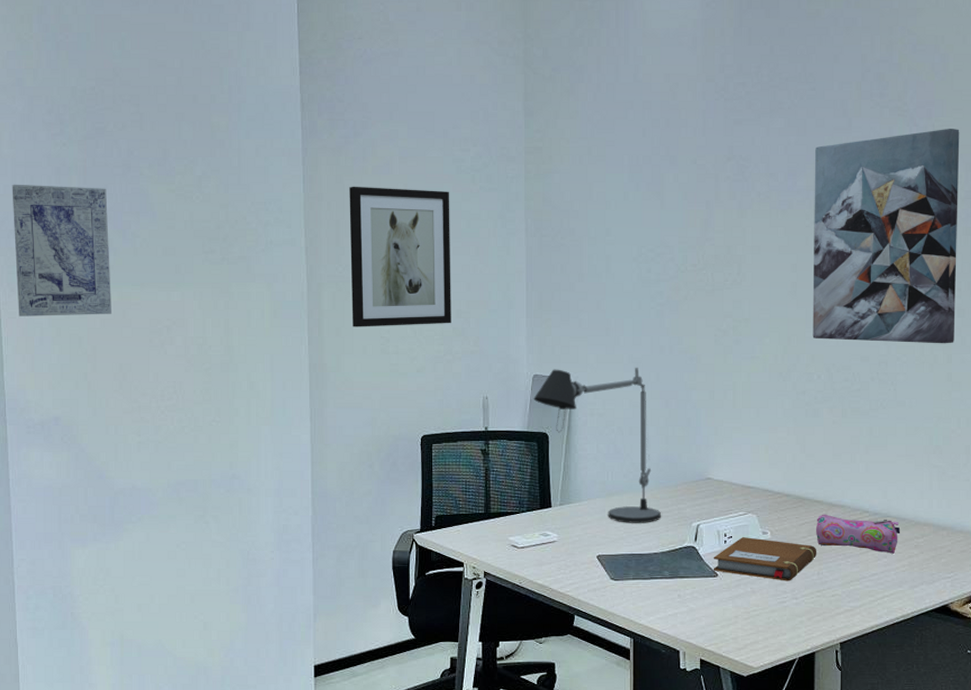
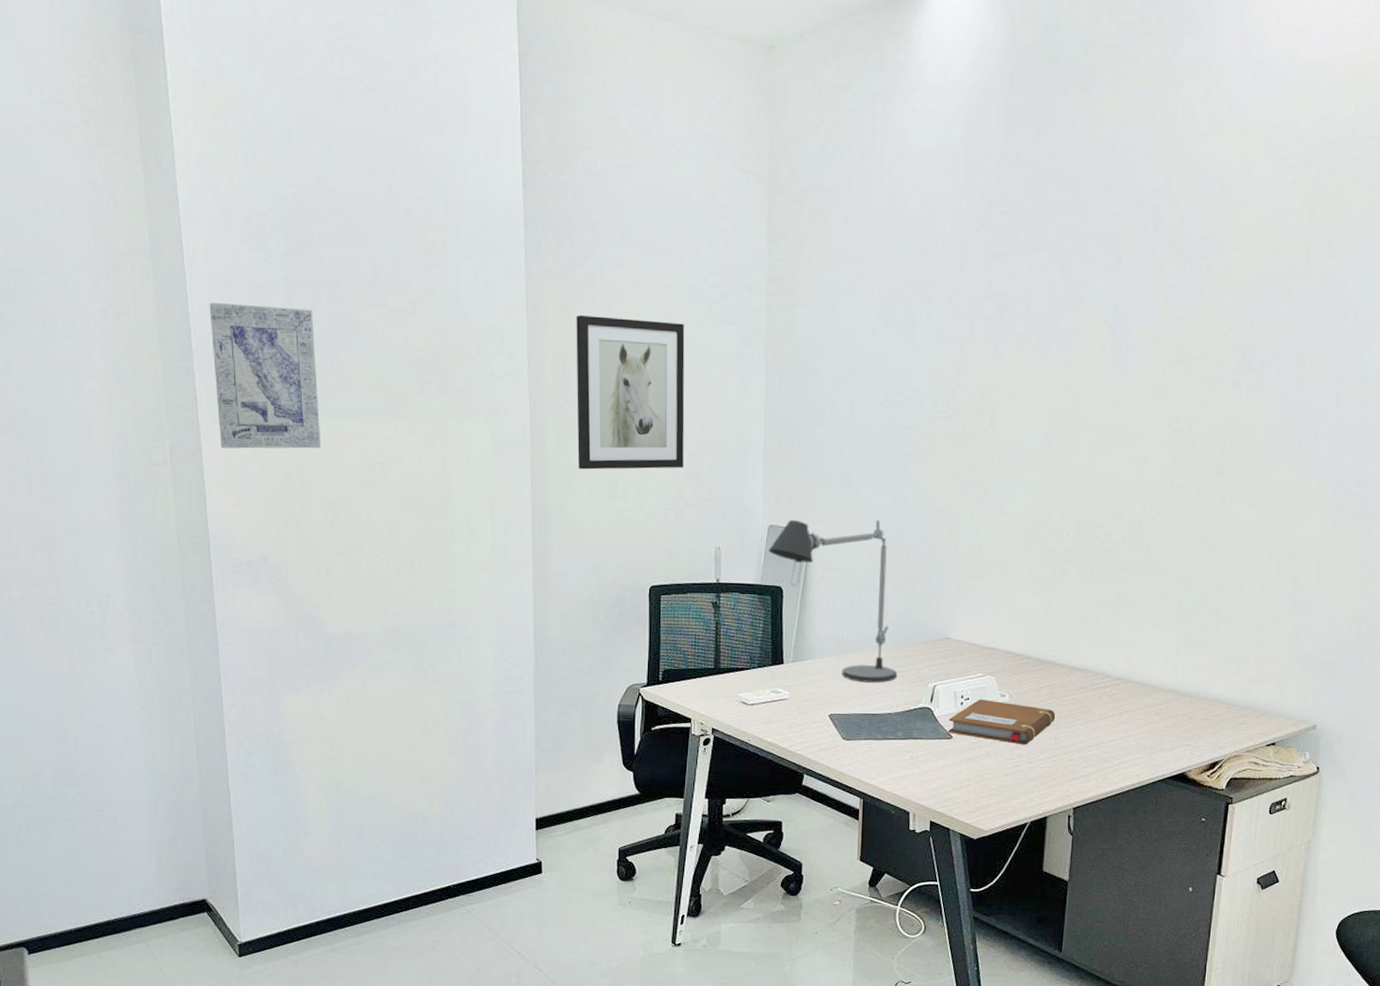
wall art: present [812,129,960,344] -> none [1064,269,1237,504]
pencil case: present [816,514,901,554] -> none [1056,677,1143,720]

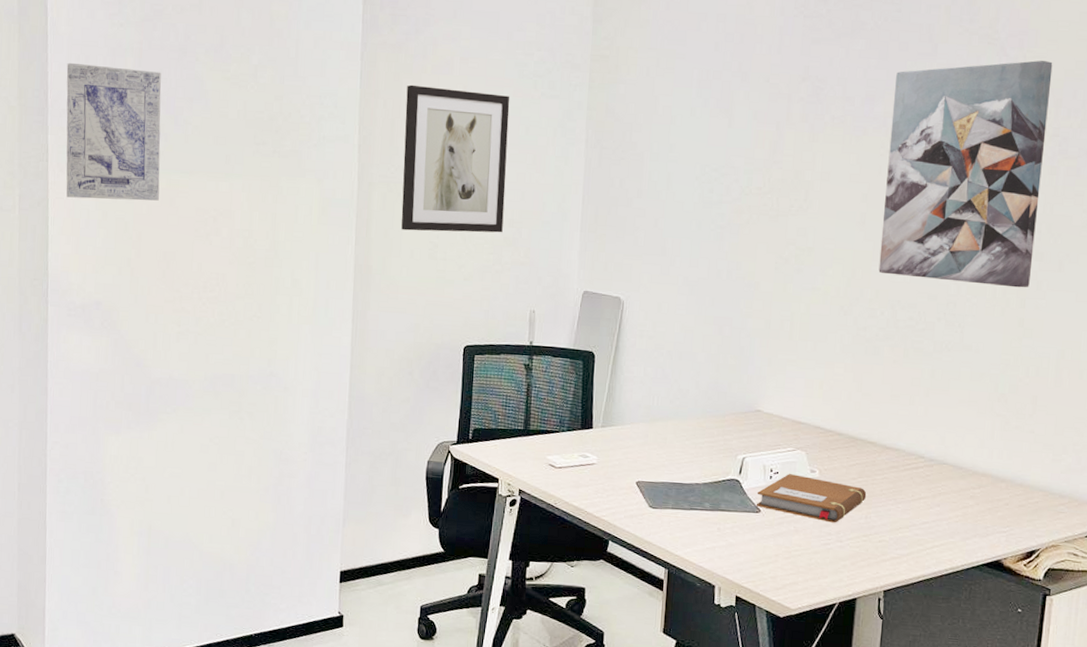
desk lamp: present [768,519,897,683] -> none [582,286,706,452]
wall art: none [1064,269,1237,504] -> present [878,60,1053,288]

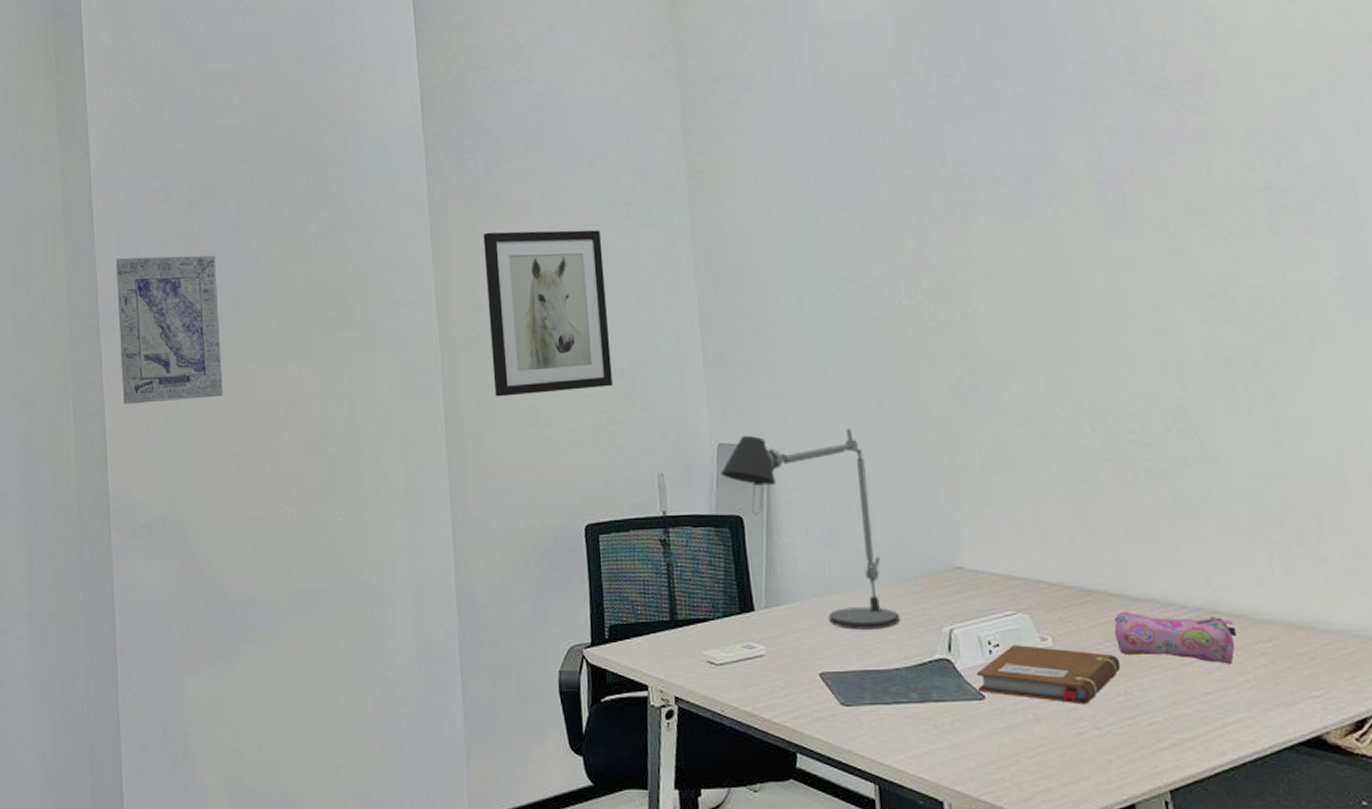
desk lamp: none [582,286,706,452] -> present [720,427,900,630]
pencil case: none [867,456,957,503] -> present [1114,611,1237,664]
wall art: present [878,60,1053,288] -> none [1052,104,1277,381]

